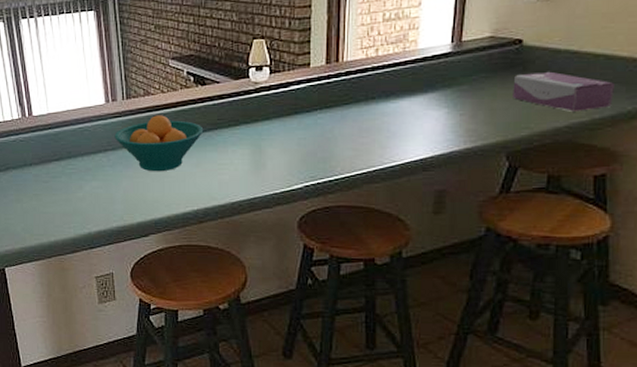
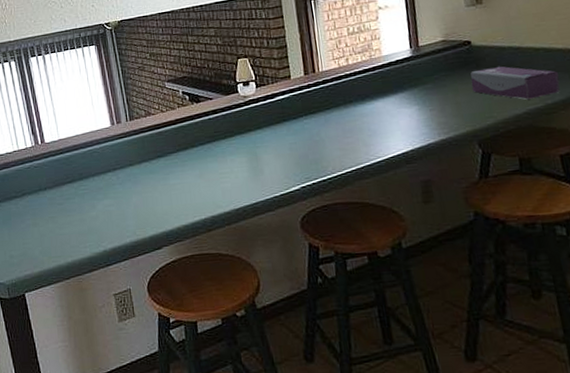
fruit bowl: present [114,115,204,172] -> none [121,132,203,186]

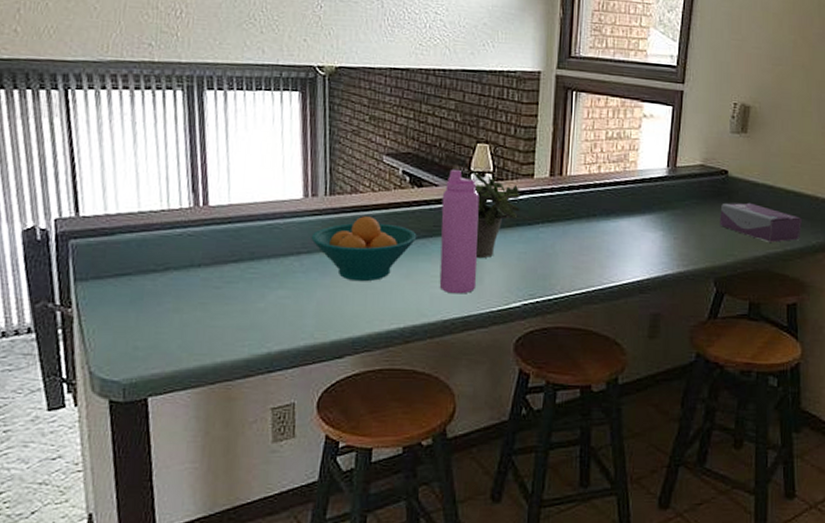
fruit bowl: none [121,132,203,186] -> present [311,216,417,282]
water bottle: none [217,82,259,186] -> present [439,169,479,294]
potted plant: none [235,82,284,154] -> present [467,171,521,259]

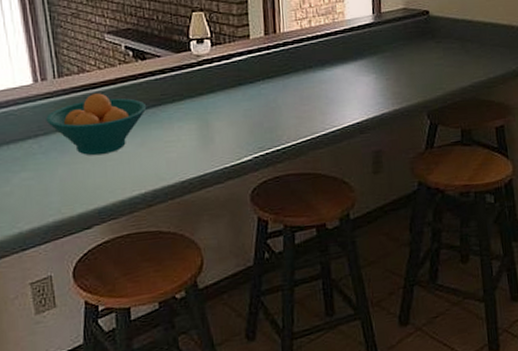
water bottle: present [439,169,479,294] -> none [165,38,209,156]
potted plant: present [467,171,521,259] -> none [187,39,240,120]
tissue box: present [720,202,802,243] -> none [426,38,502,73]

